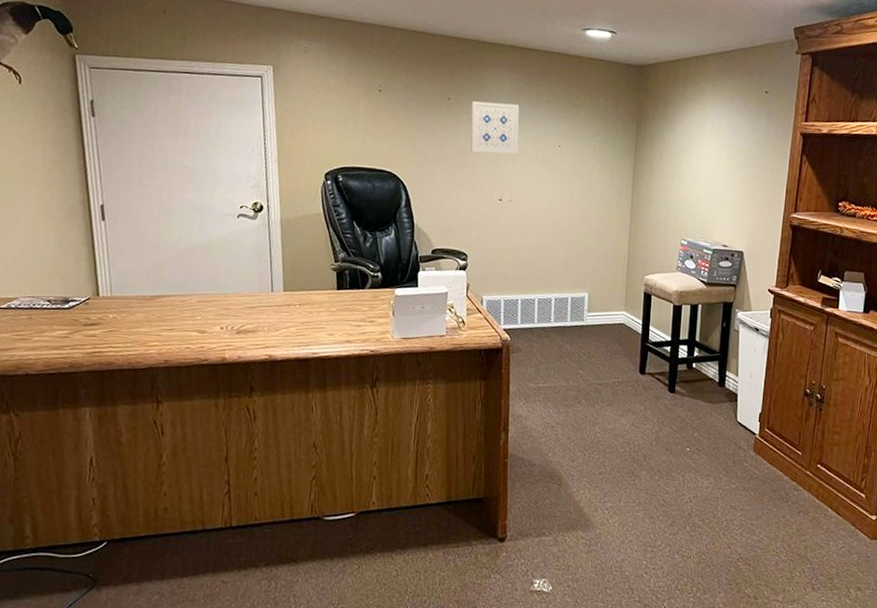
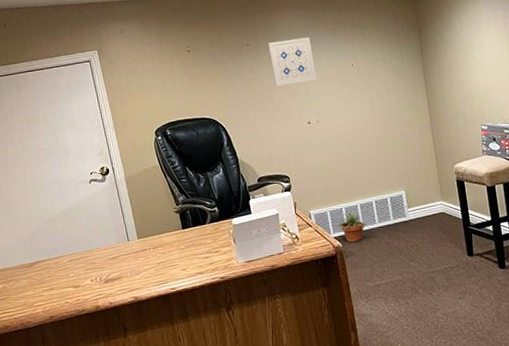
potted plant: none [510,302,542,338] -> present [337,209,368,243]

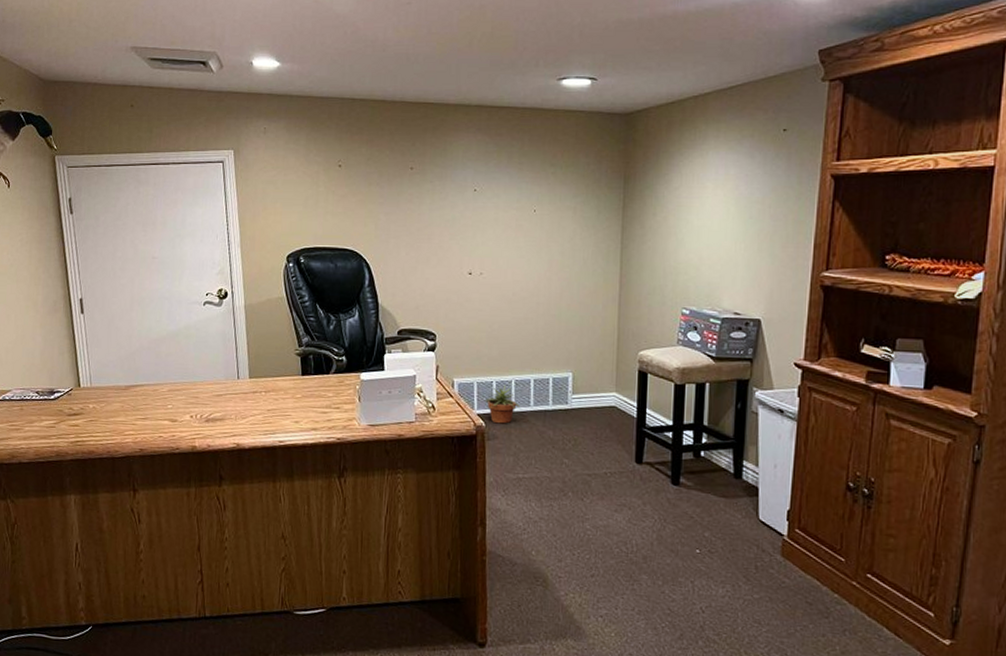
wall art: present [268,37,316,87] -> none [435,168,489,224]

